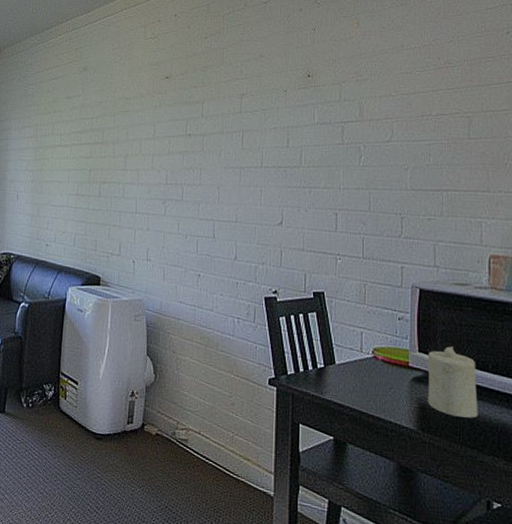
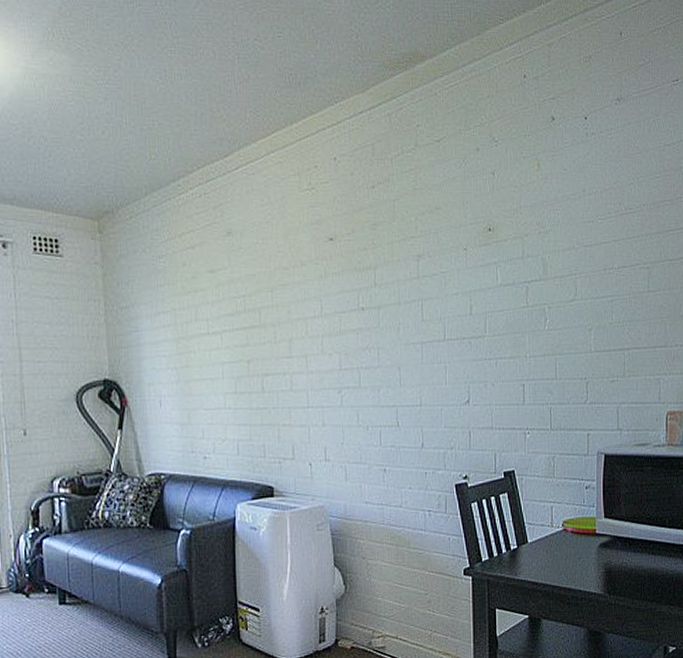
candle: present [428,346,478,418] -> none [613,508,657,575]

